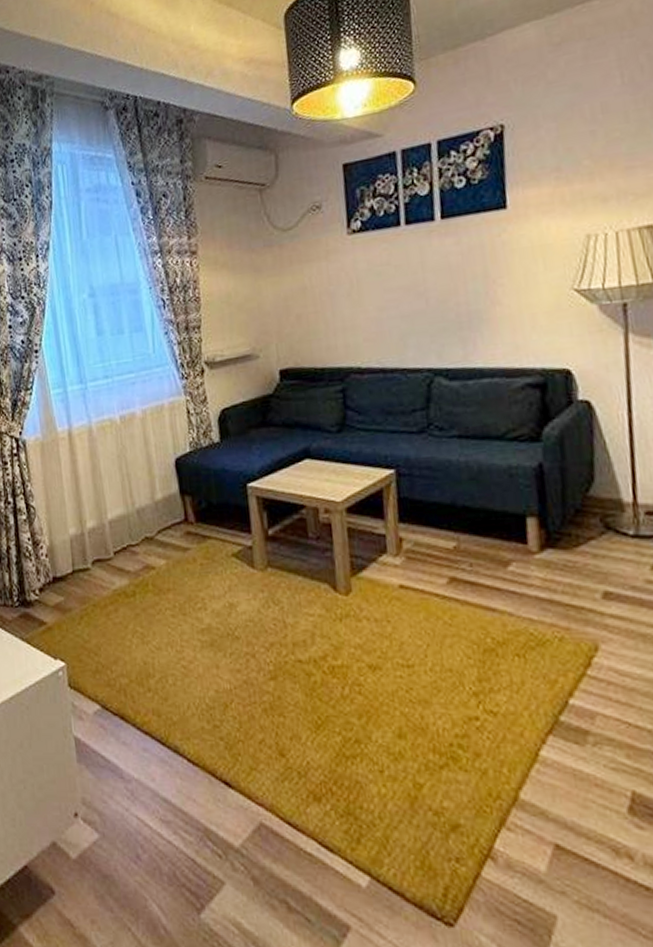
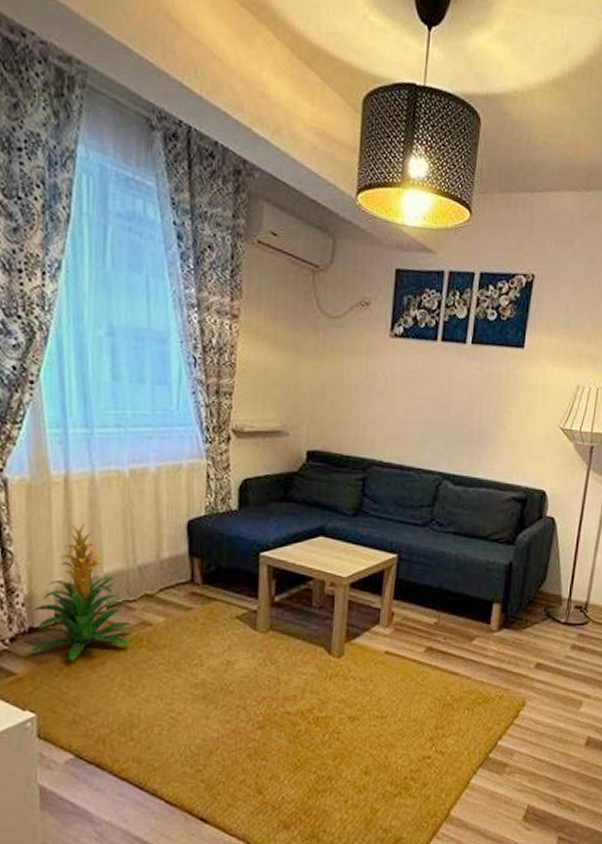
indoor plant: none [54,472,137,609] -> present [32,522,132,661]

